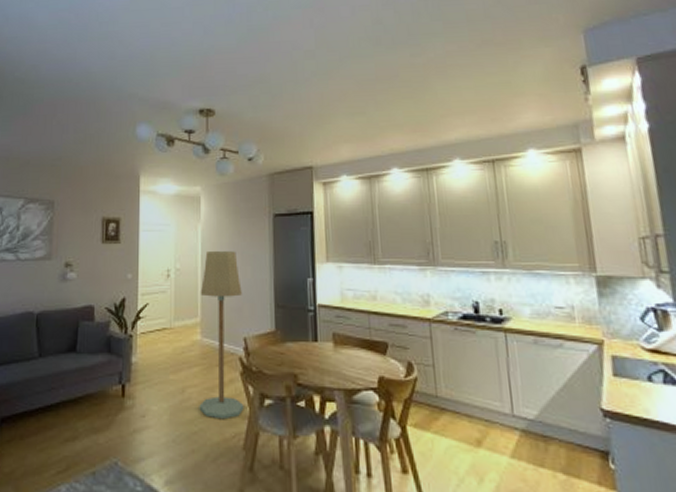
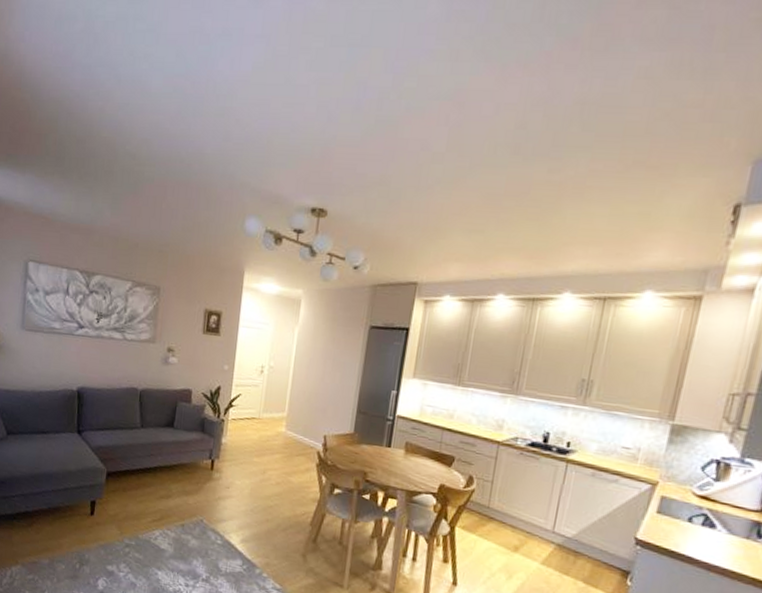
floor lamp: present [199,251,244,420] -> none [276,354,329,500]

